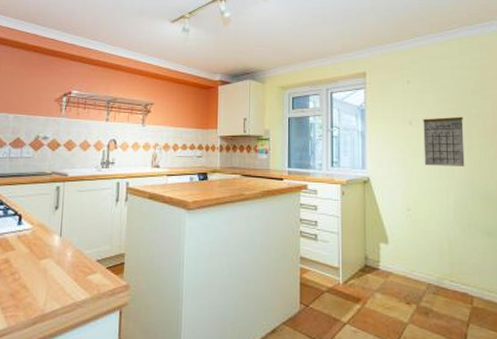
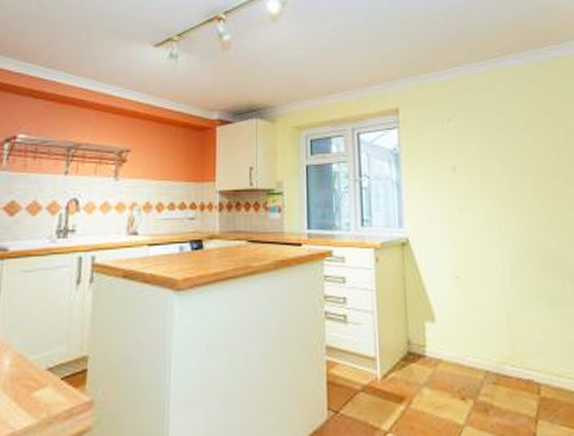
calendar: present [423,116,465,166] -> none [468,160,520,221]

